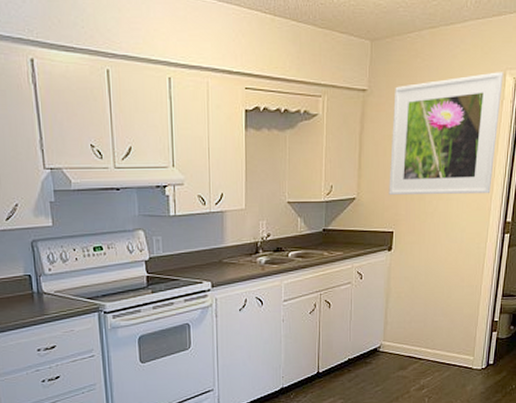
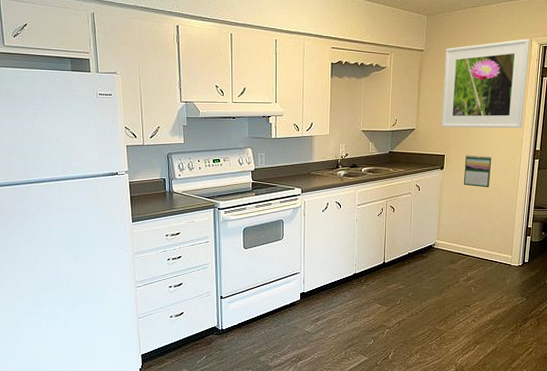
calendar: none [416,230,452,273] -> present [463,155,492,188]

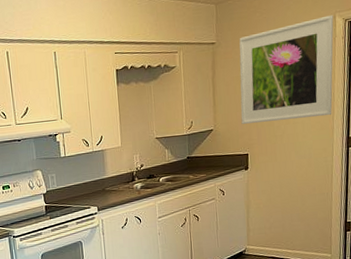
calendar: present [463,155,492,188] -> none [271,149,301,185]

